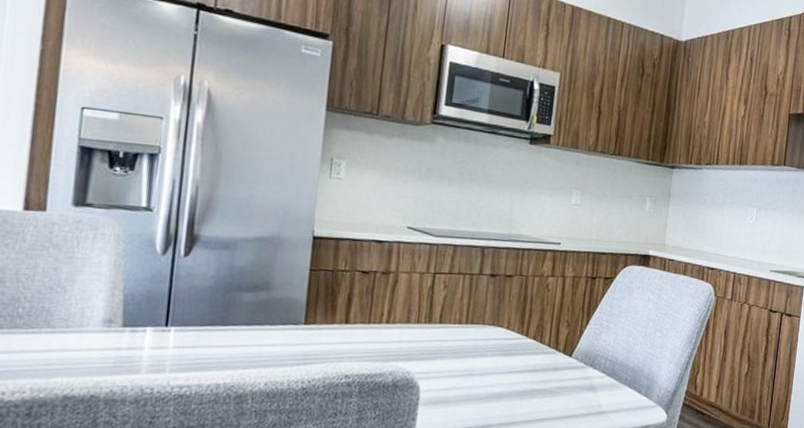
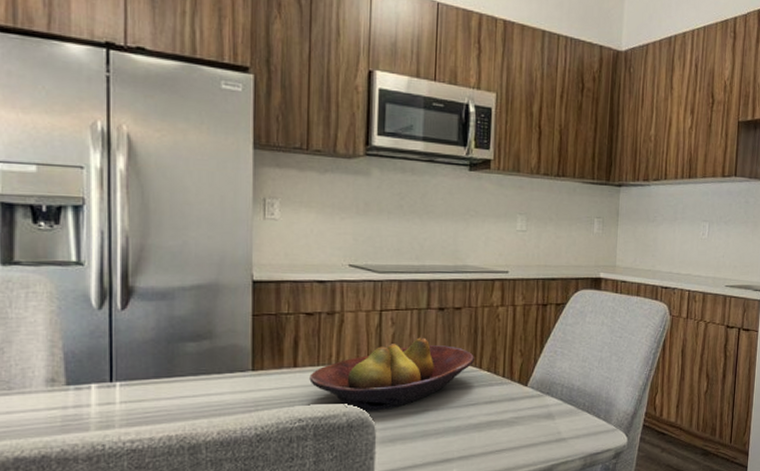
fruit bowl: none [359,302,523,373] -> present [309,337,475,413]

